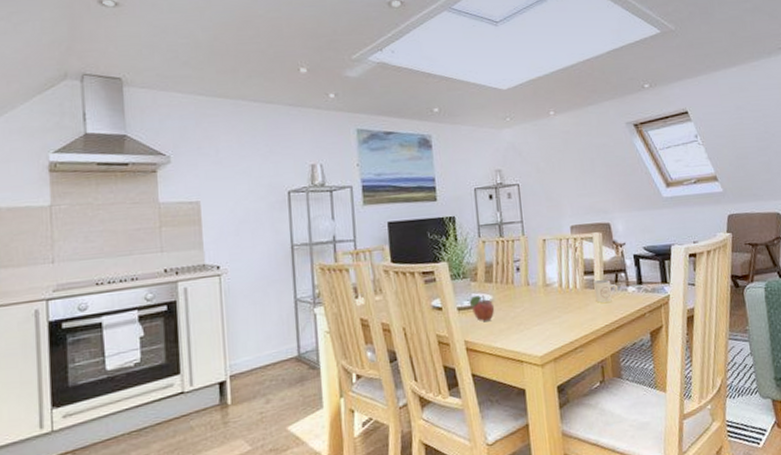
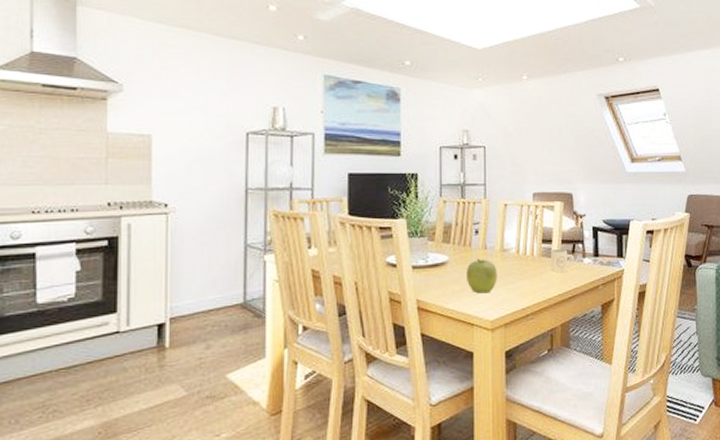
fruit: present [469,295,495,321] -> none [424,255,450,281]
fruit: none [510,295,543,329] -> present [465,258,497,293]

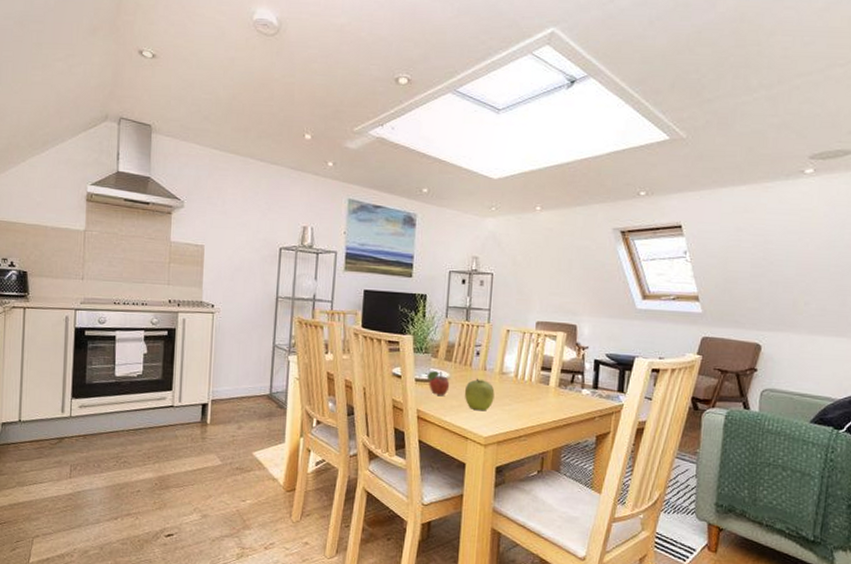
fruit: none [424,255,450,281] -> present [427,371,450,396]
mug: present [550,248,574,273] -> none [547,376,572,401]

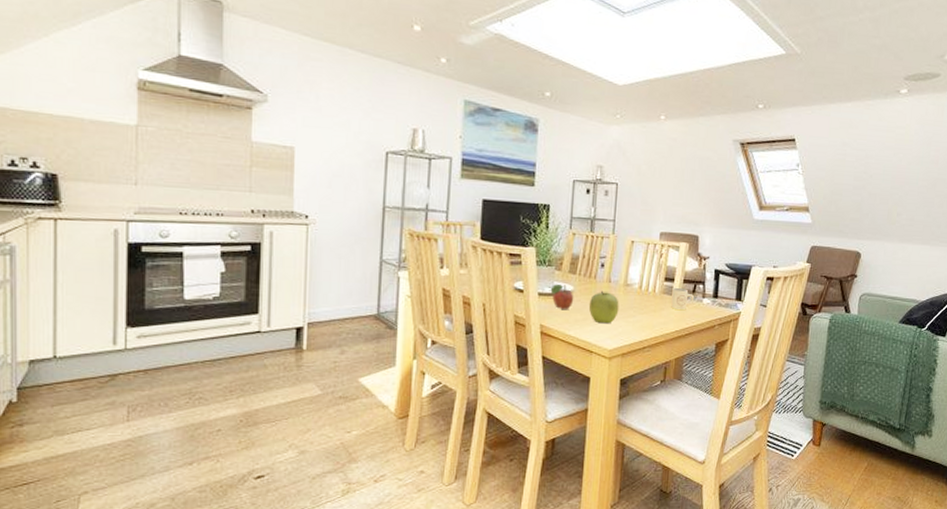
mug: none [547,376,572,401] -> present [670,287,694,311]

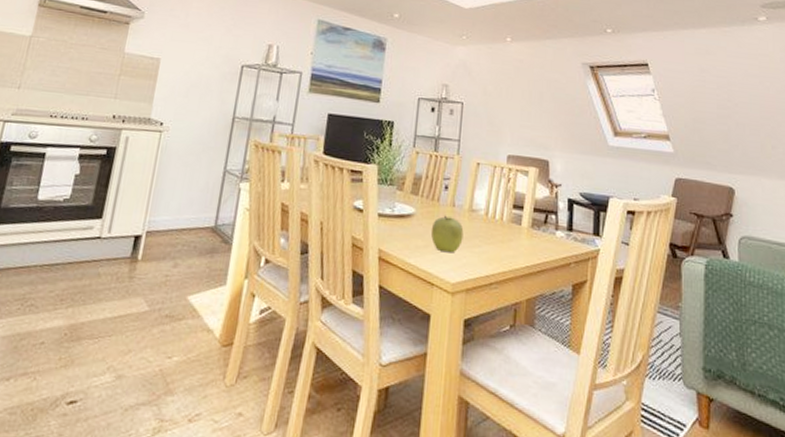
fruit: present [550,284,574,309] -> none [391,205,416,234]
mug: present [670,287,694,311] -> none [519,216,545,244]

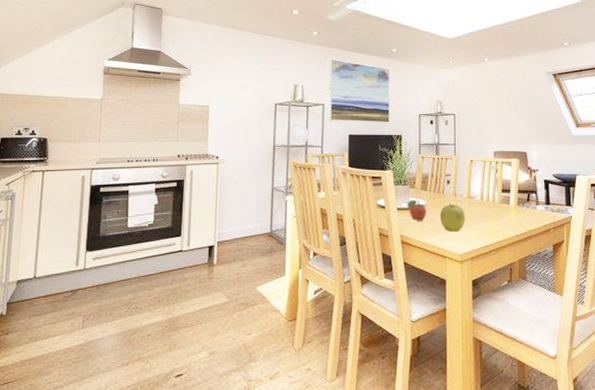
fruit: none [391,205,416,234] -> present [407,200,427,221]

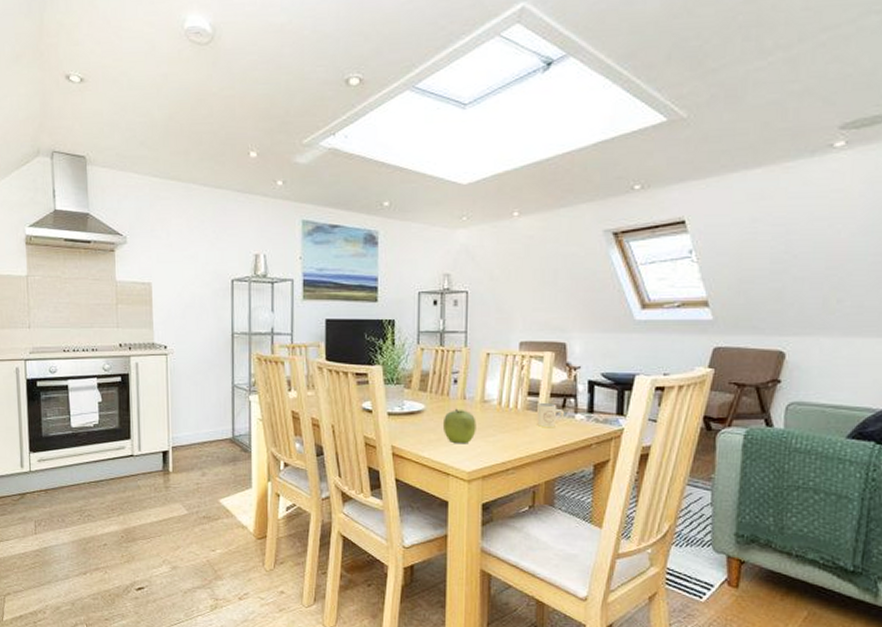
fruit: present [407,200,427,221] -> none [400,403,426,429]
mug: none [508,197,529,217] -> present [536,402,564,428]

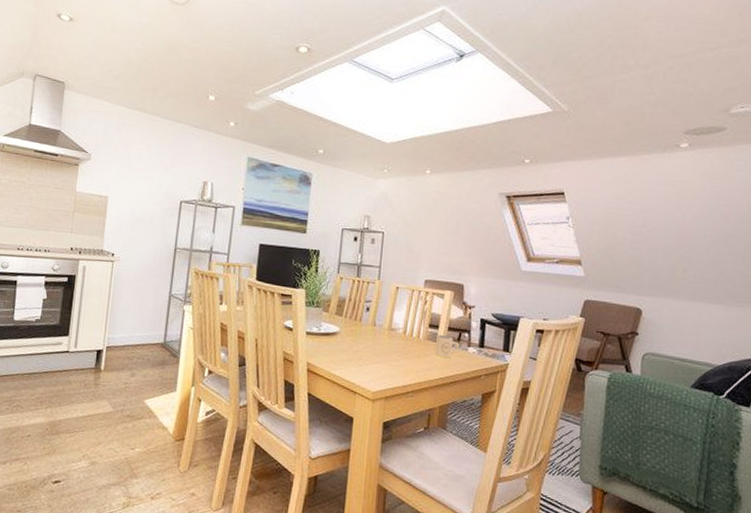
fruit: present [442,408,476,444] -> none [353,333,384,366]

